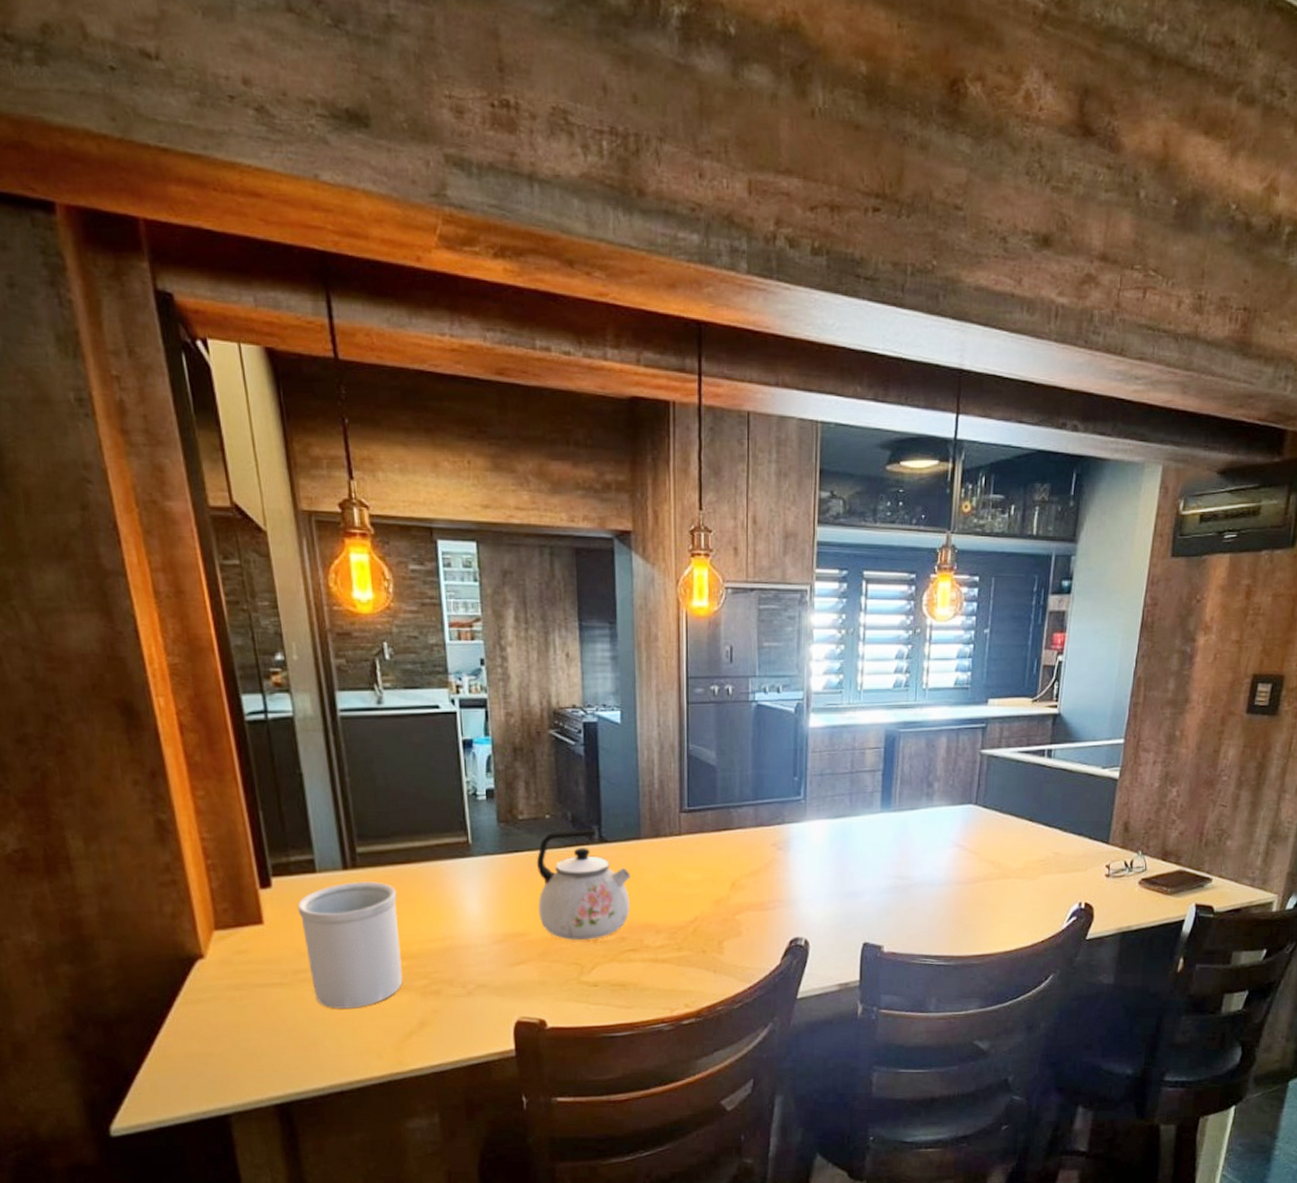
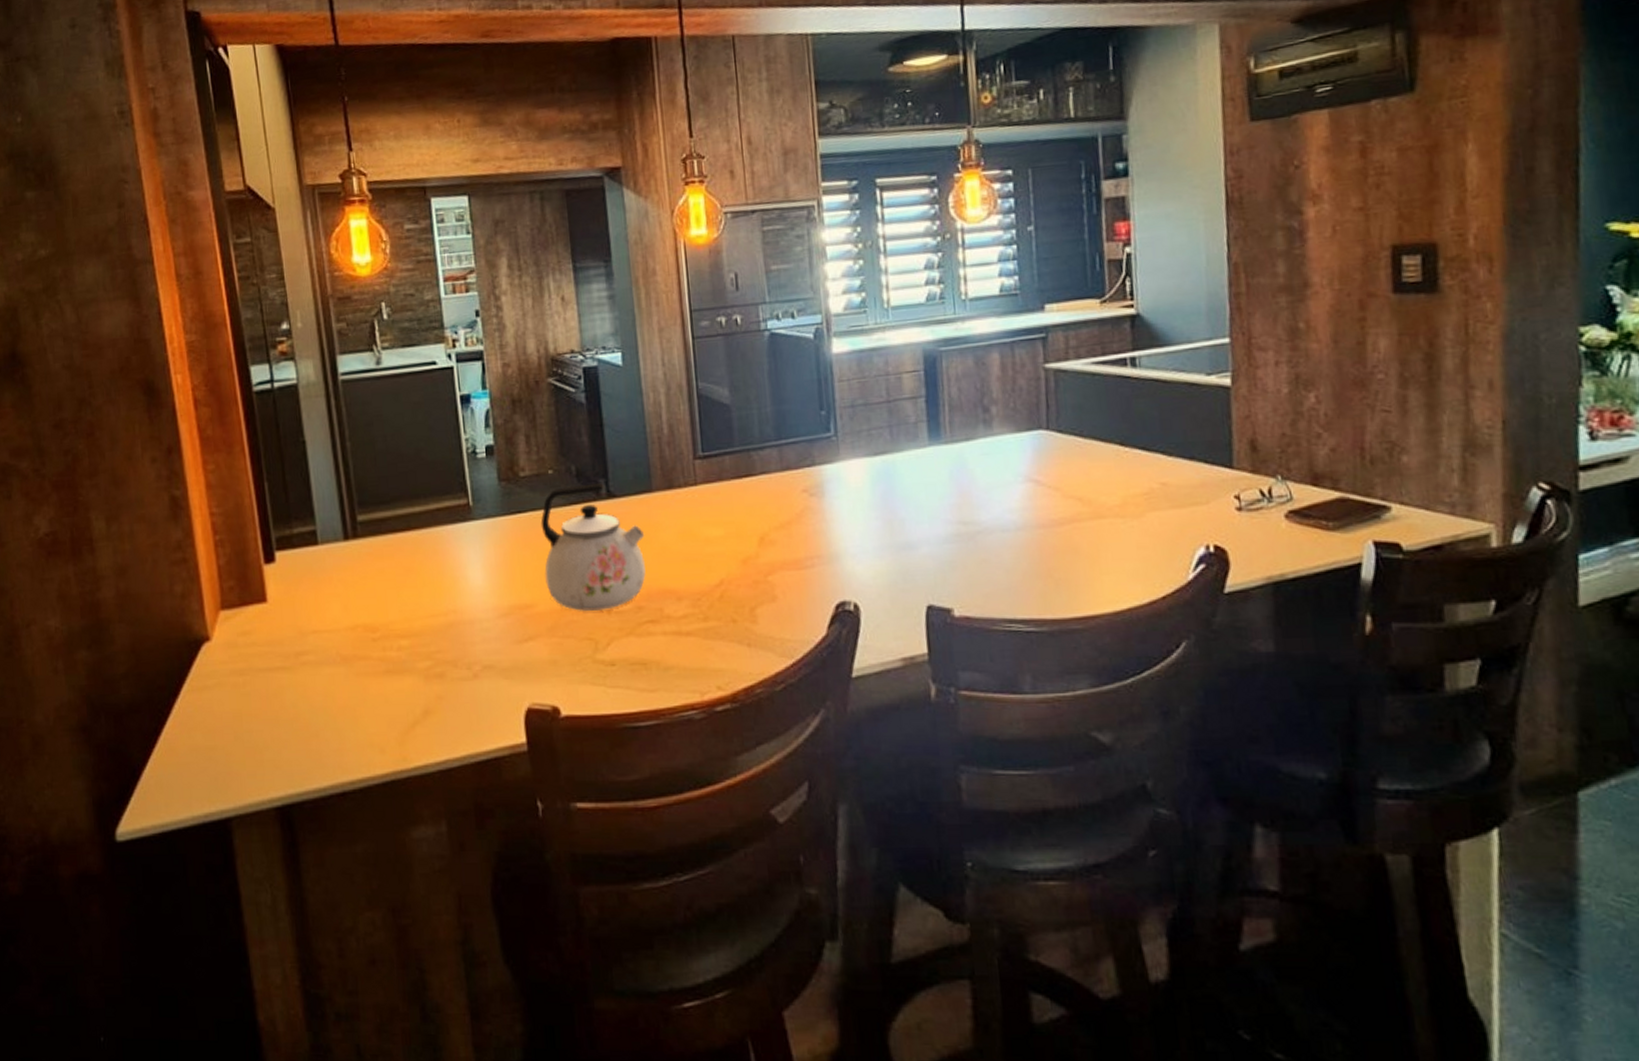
utensil holder: present [297,881,403,1009] -> none [299,552,405,696]

